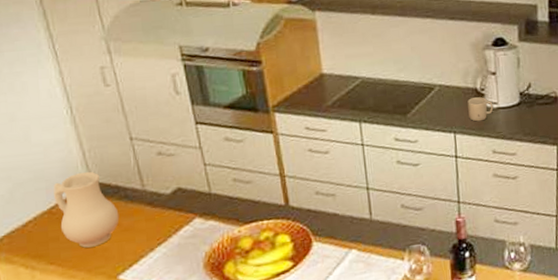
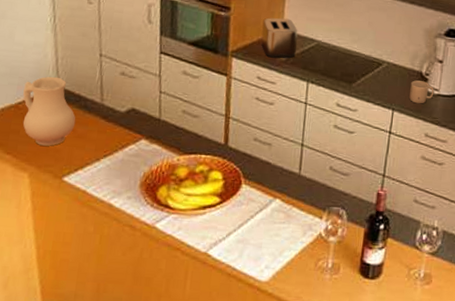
toaster: none [299,60,341,105] -> present [261,17,298,58]

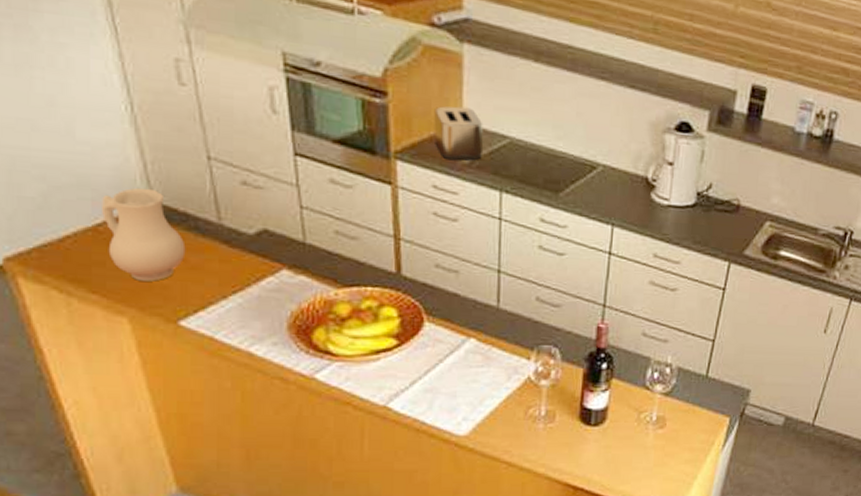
mug: present [409,80,434,104] -> none [633,187,664,218]

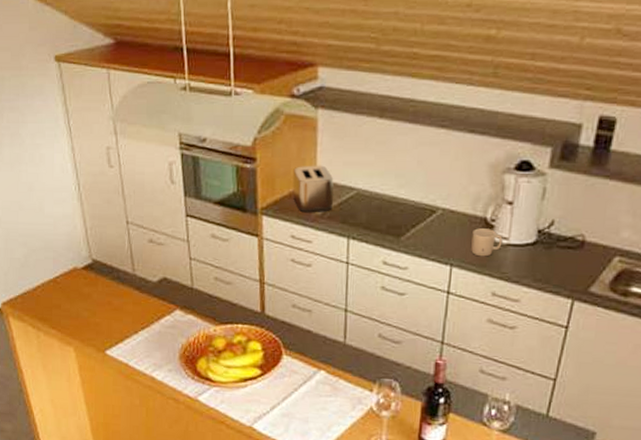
ceramic pitcher: present [102,187,186,281] -> none [59,248,111,320]
mug: none [633,187,664,218] -> present [471,228,503,257]

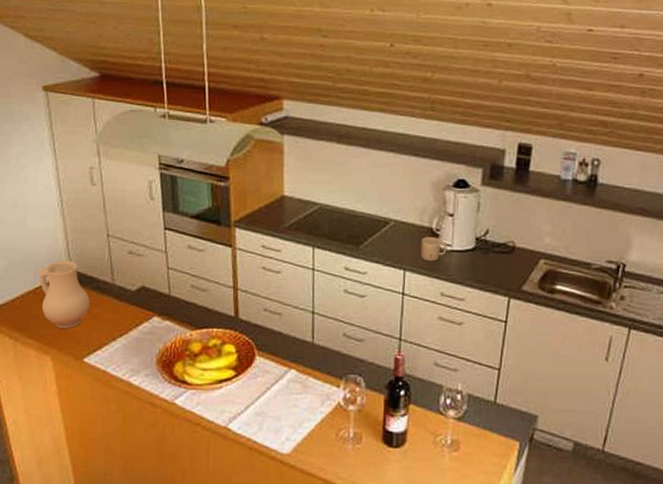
ceramic pitcher: none [59,248,111,320] -> present [39,260,91,329]
toaster: present [292,165,334,213] -> none [262,183,299,225]

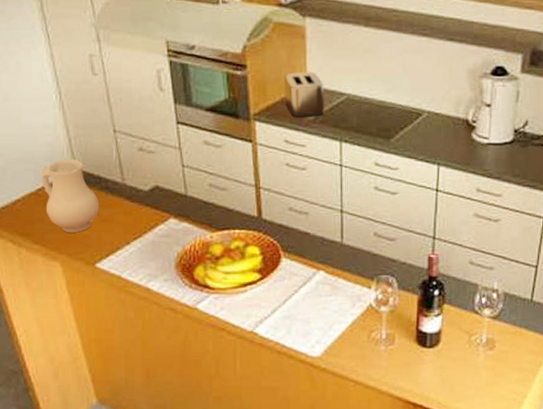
toaster: none [262,183,299,225] -> present [284,71,324,118]
mug: present [421,237,447,262] -> none [456,129,484,156]

